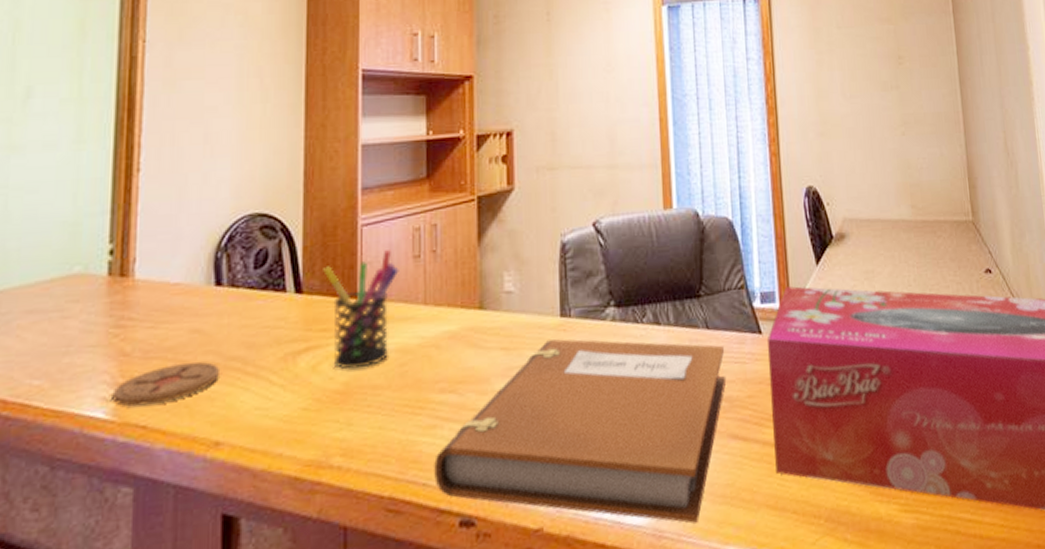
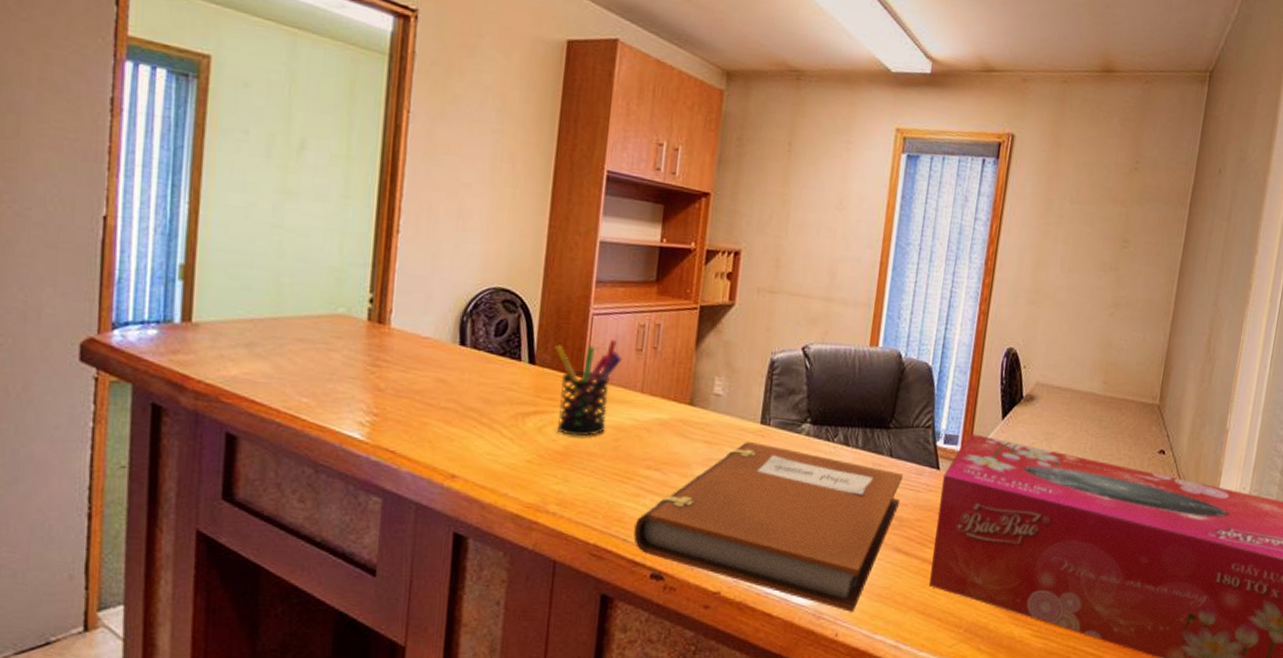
coaster: present [112,362,221,407] -> none [367,404,460,436]

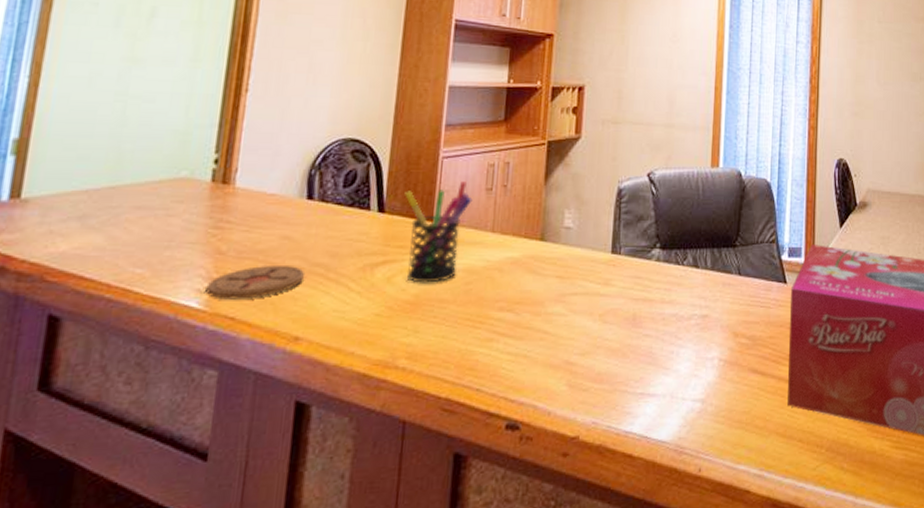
coaster: none [367,404,460,436] -> present [205,264,306,300]
notebook: present [633,442,904,612] -> none [487,273,753,443]

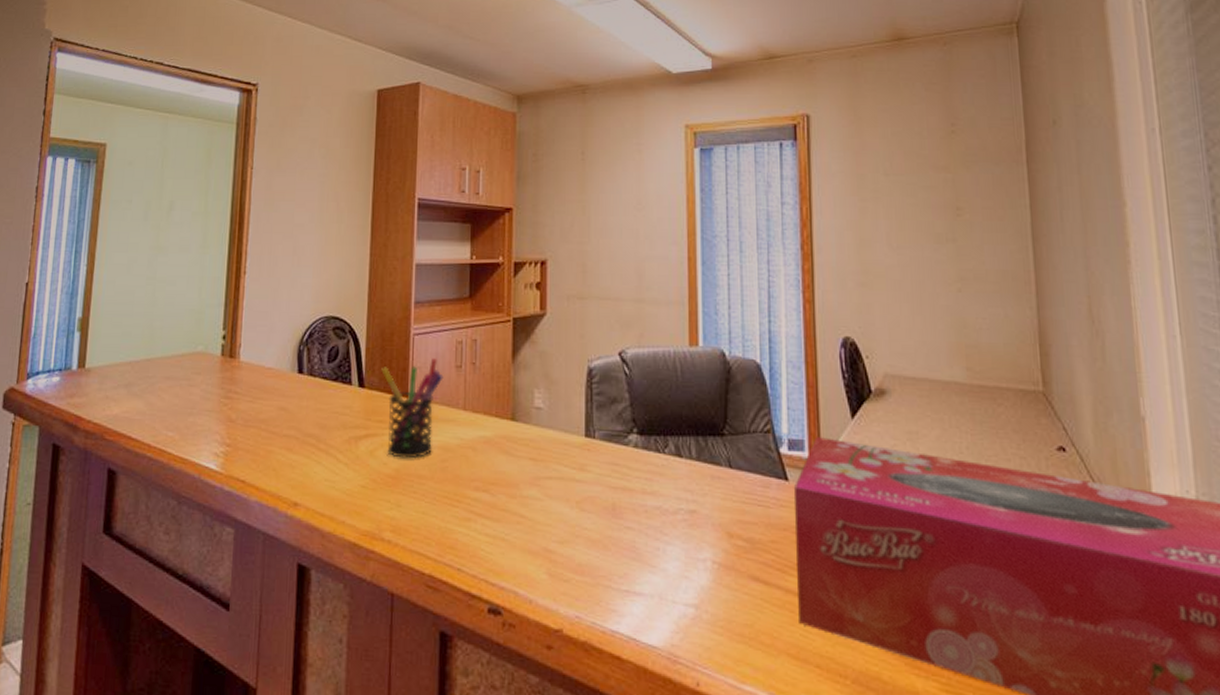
coaster: present [205,264,306,300] -> none [221,433,300,464]

